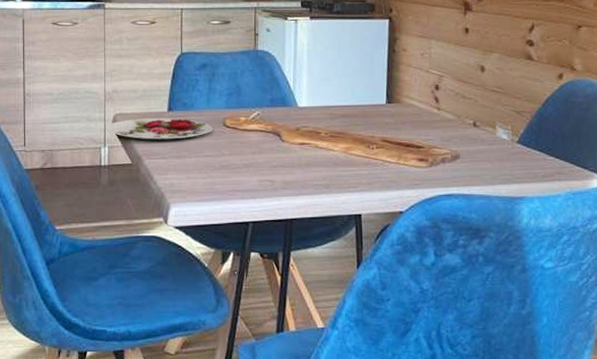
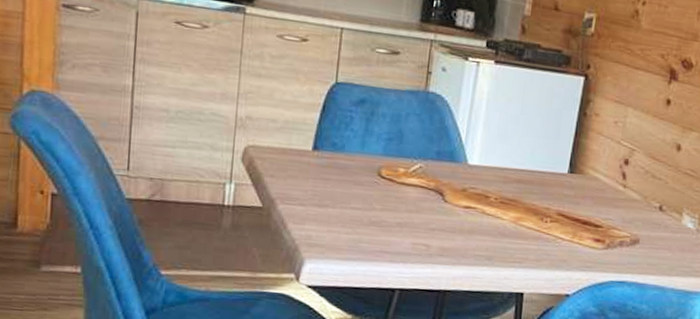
plate: present [106,118,212,140] -> none [233,153,365,185]

